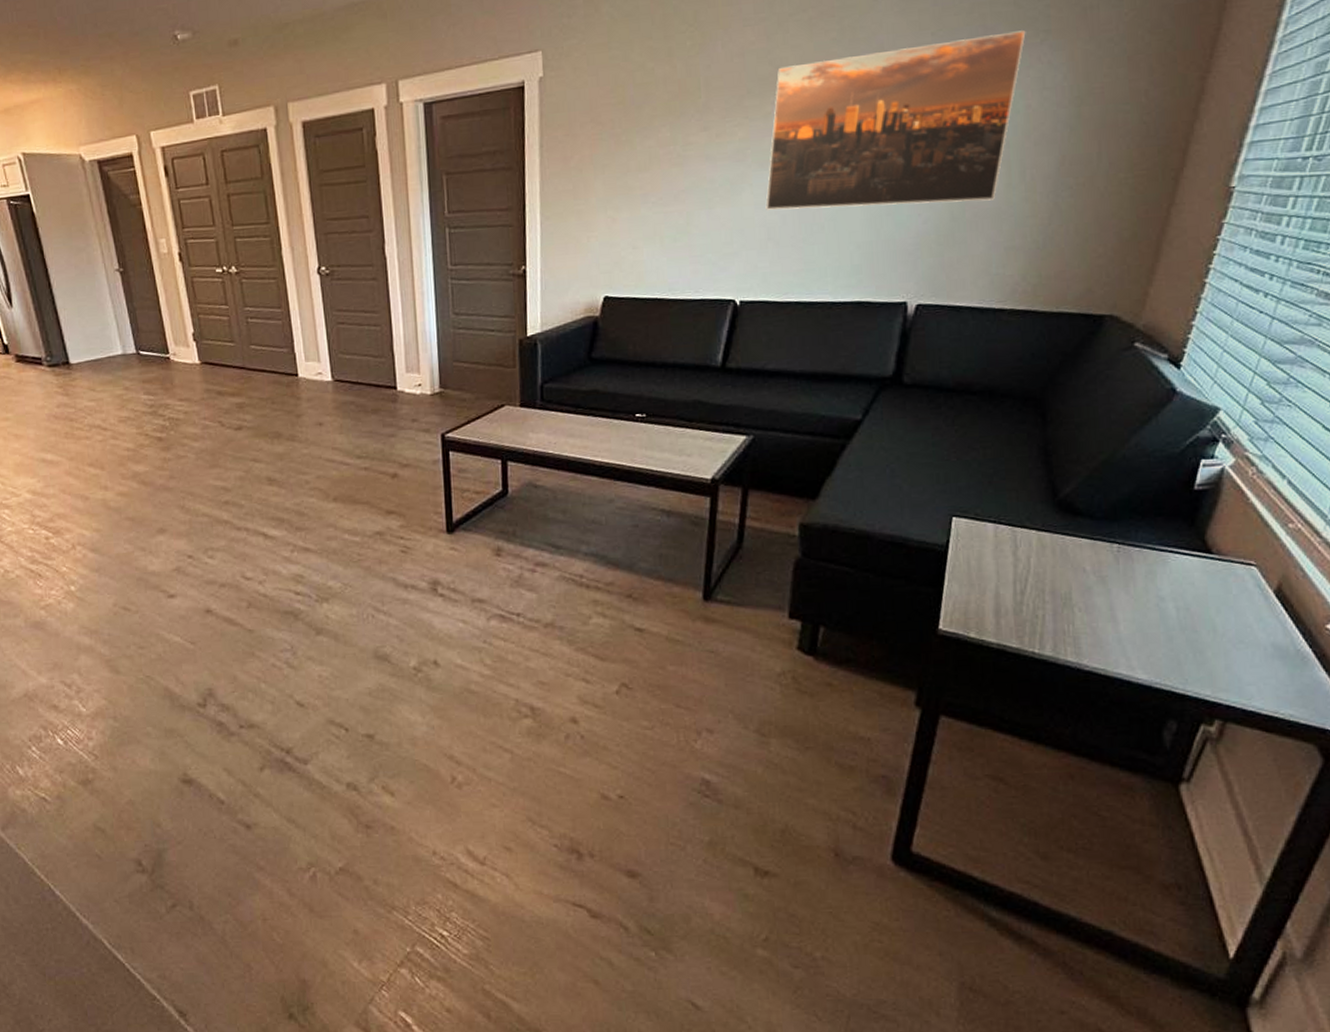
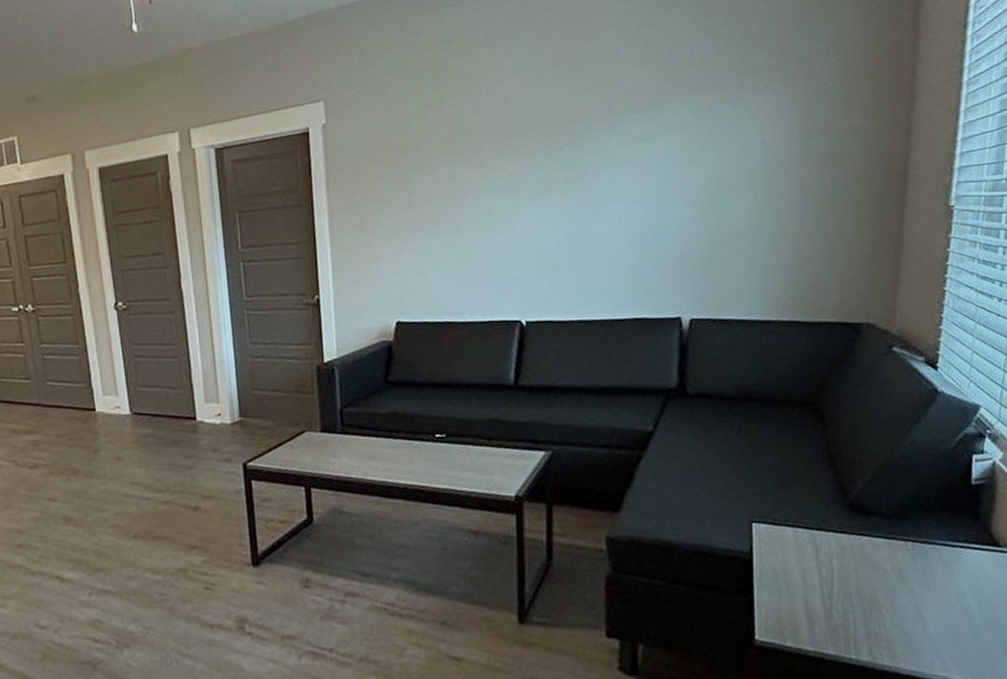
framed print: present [765,30,1026,210] -> none [539,77,752,237]

